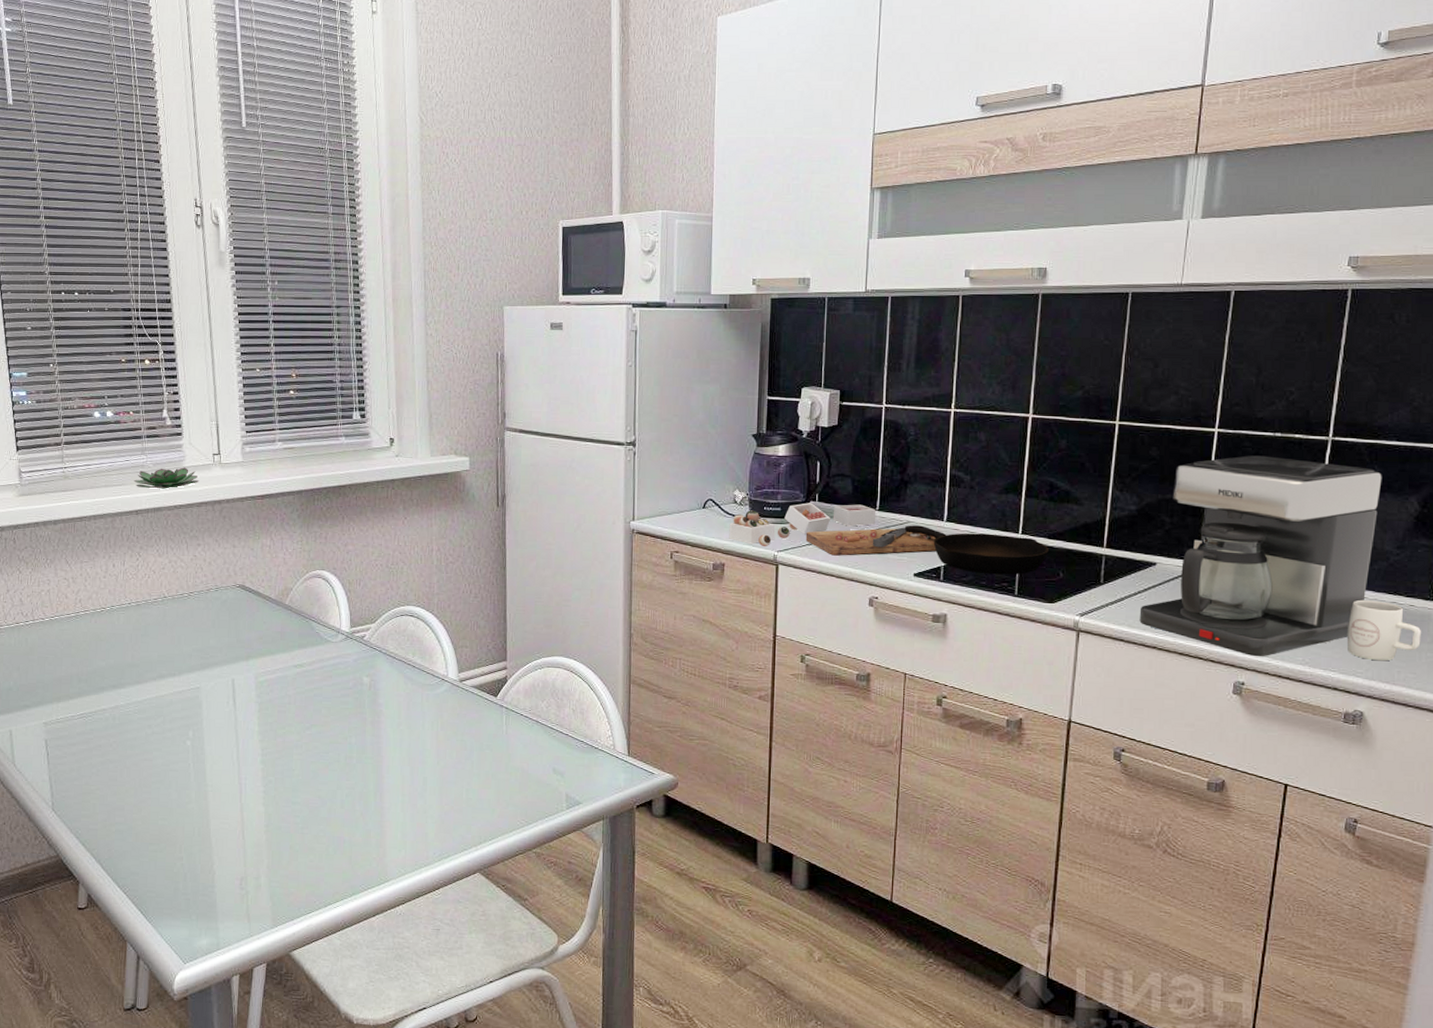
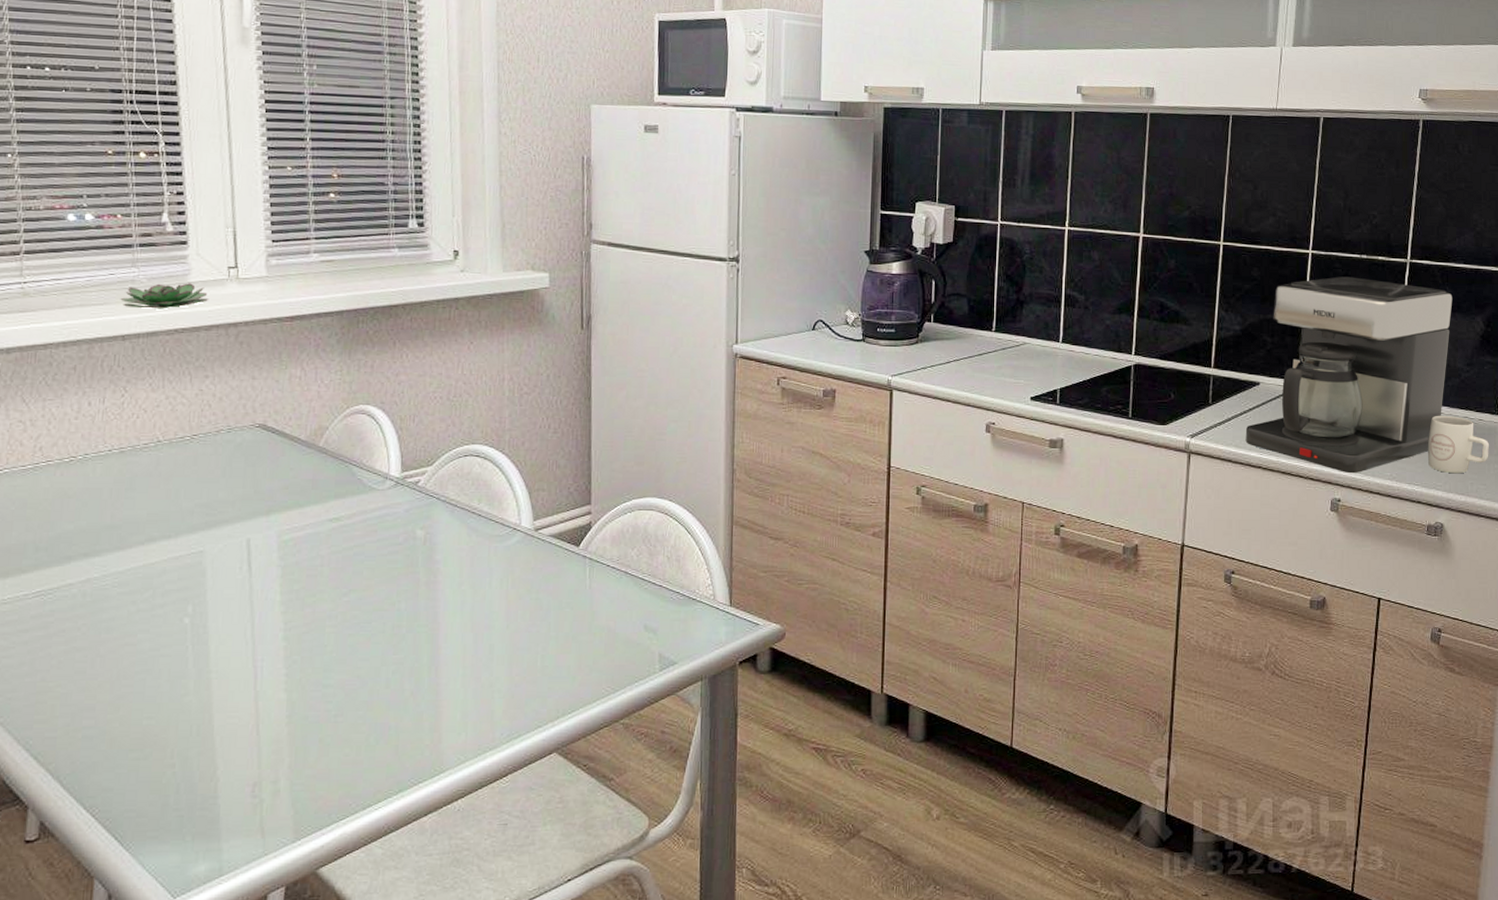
cutting board: present [729,503,937,556] -> none [840,323,1053,380]
frying pan: present [905,525,1050,575] -> none [1021,346,1161,397]

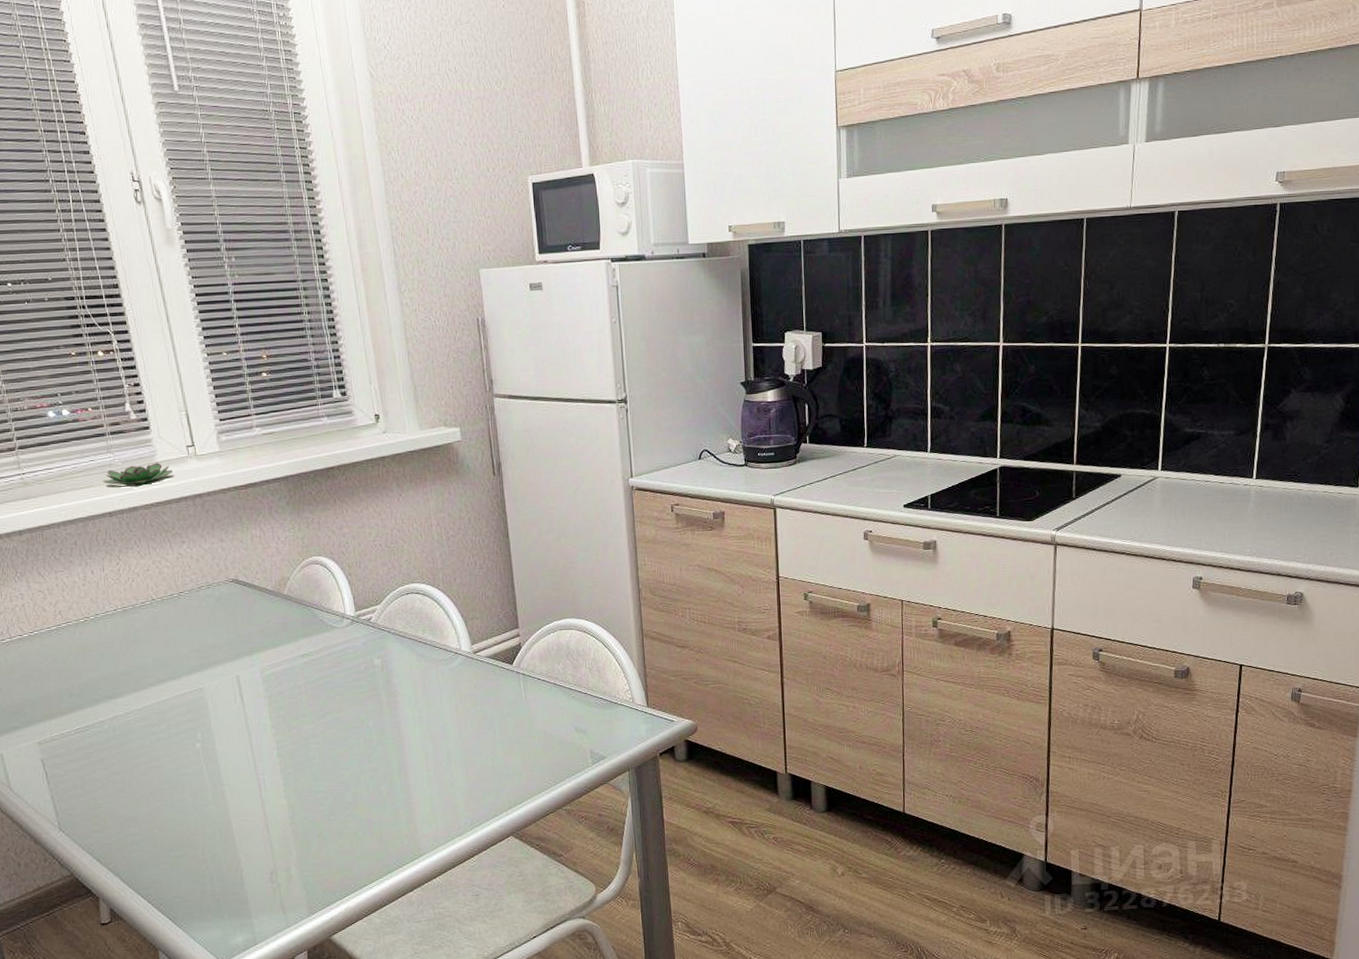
coffee maker: present [1245,276,1453,474] -> none [1108,366,1312,553]
mug: present [1427,415,1489,474] -> none [1287,491,1348,546]

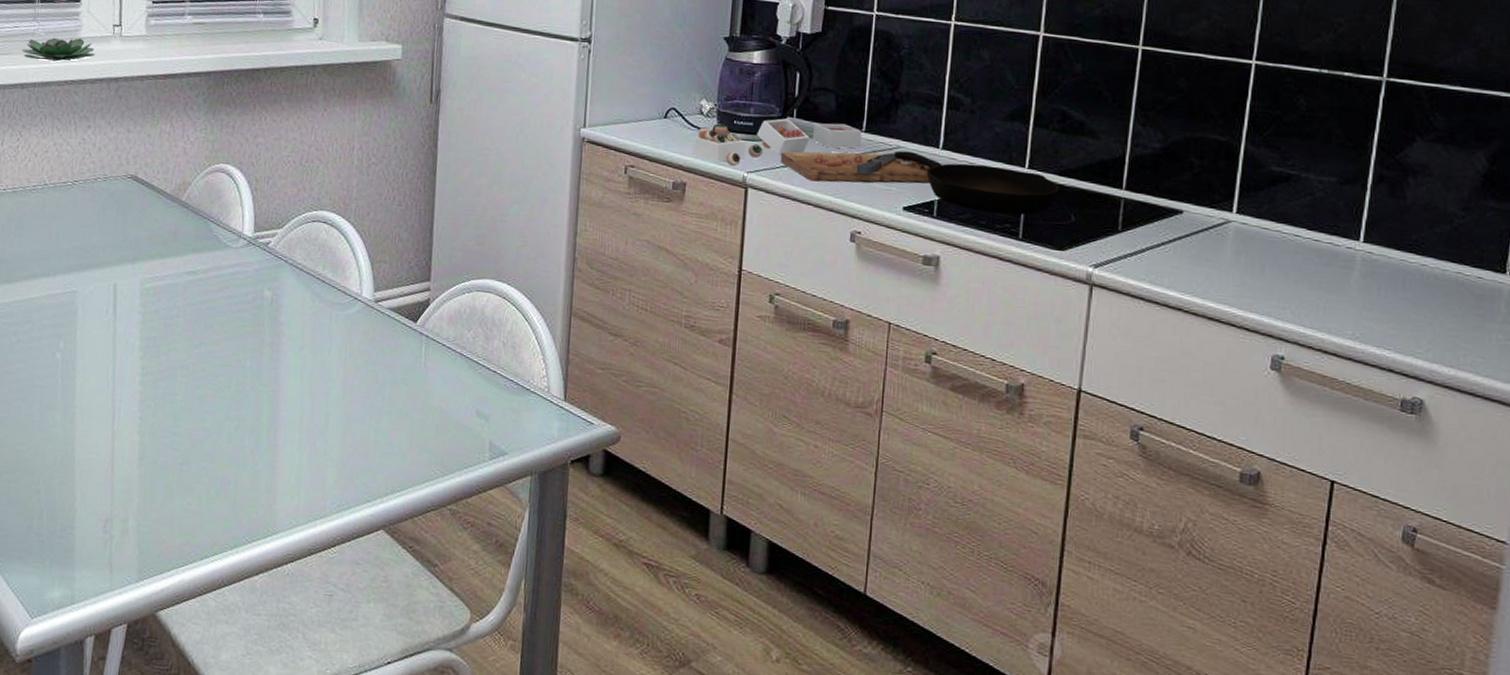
cutting board: none [726,442,923,495] -> present [692,118,930,184]
frying pan: none [893,458,1026,499] -> present [895,150,1060,215]

